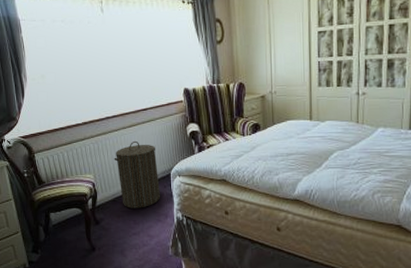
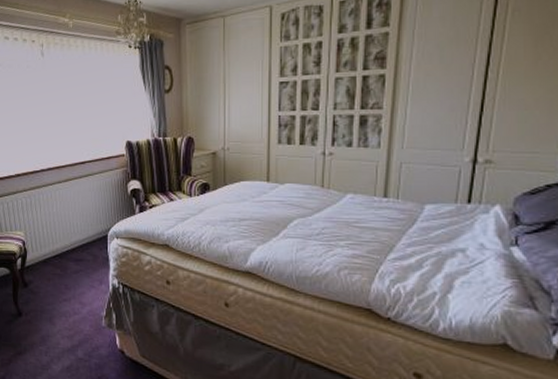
laundry hamper: present [114,140,160,208] -> none [47,196,95,272]

